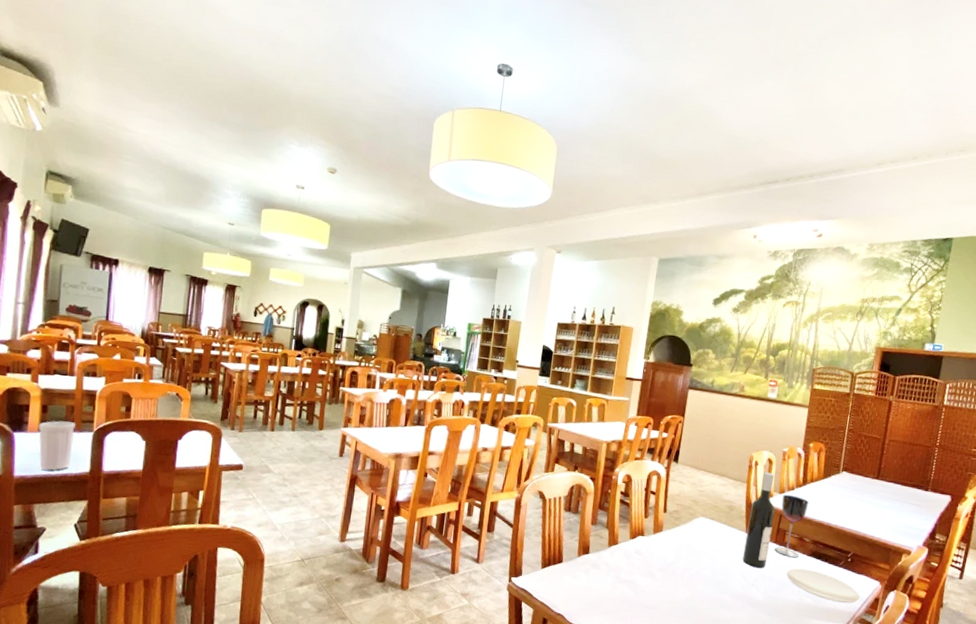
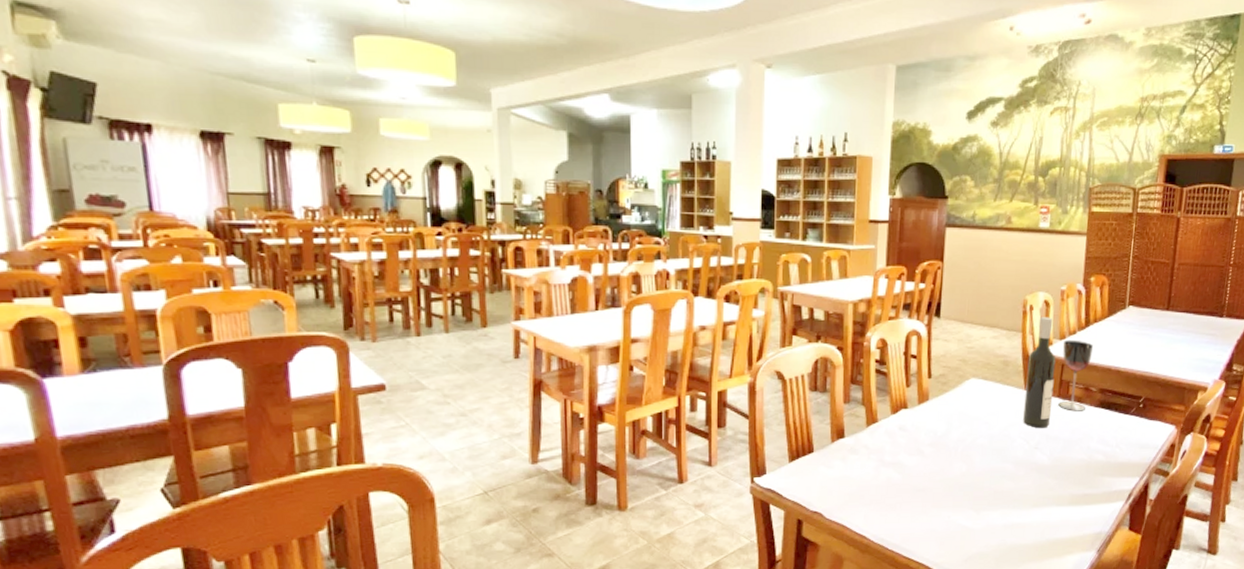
cup: present [38,420,75,471] -> none [78,355,138,424]
plate: present [786,568,860,604] -> none [1073,422,1155,455]

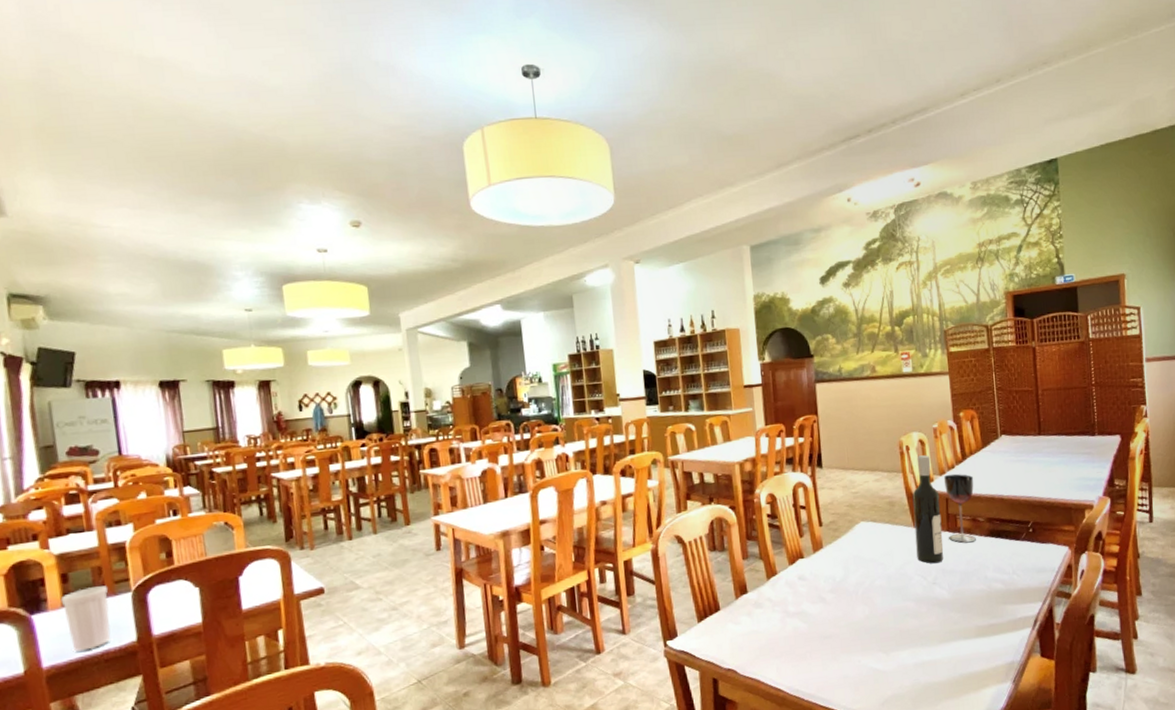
cup: none [78,355,138,424] -> present [60,585,111,652]

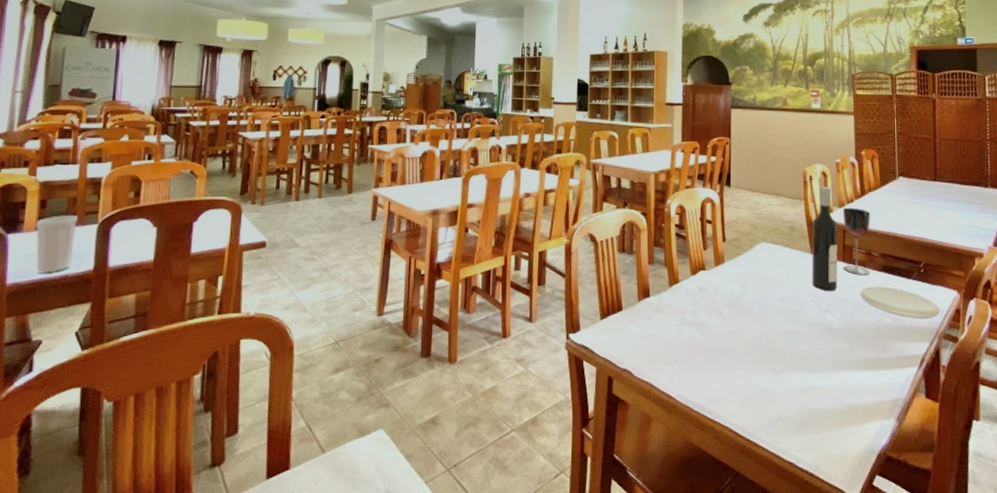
plate: none [968,551,1052,580] -> present [860,286,941,319]

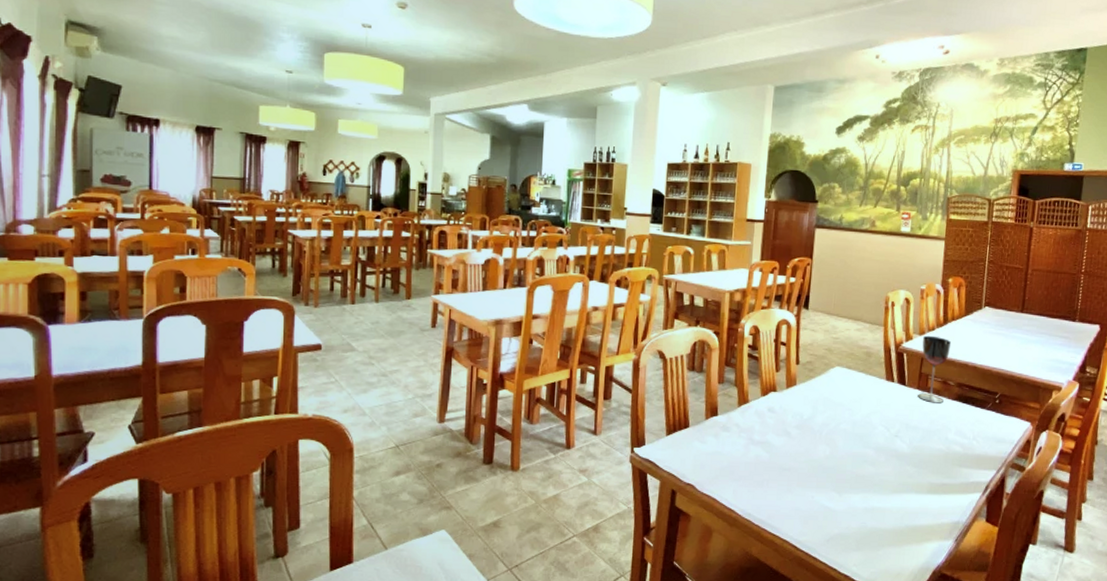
cup: present [35,215,78,273] -> none [77,308,121,366]
bottle: present [812,187,838,291] -> none [884,313,916,418]
plate: present [860,286,941,319] -> none [932,414,1011,448]

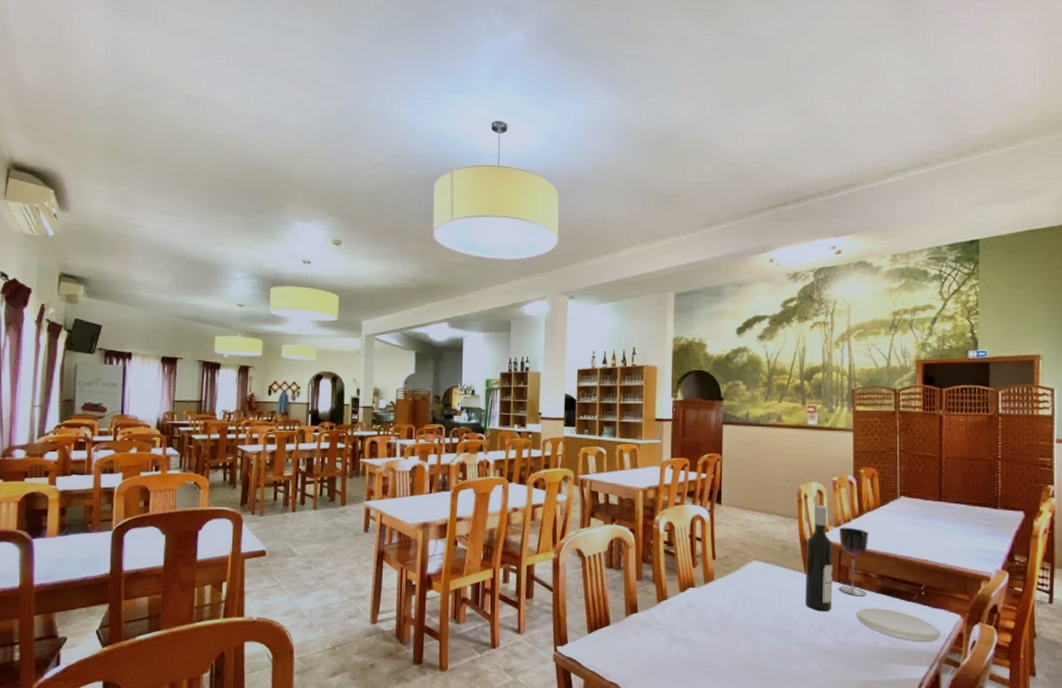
bottle: none [884,313,916,418] -> present [805,505,833,612]
plate: none [932,414,1011,448] -> present [856,608,942,643]

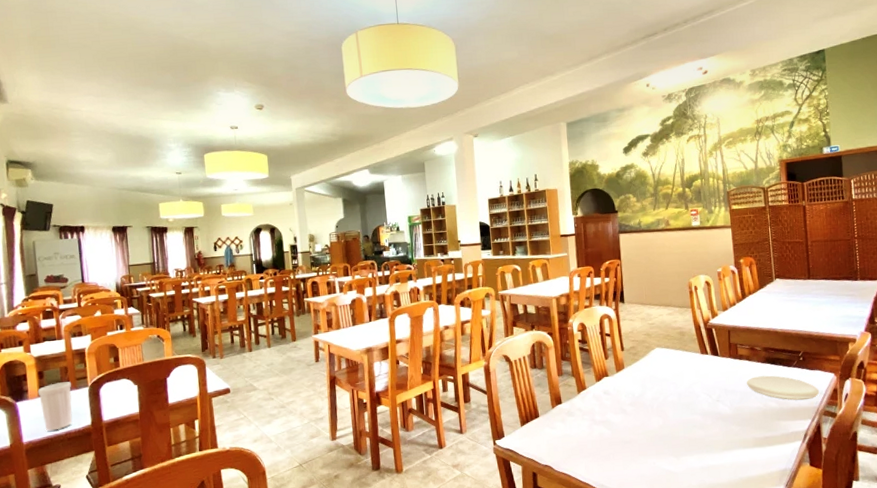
cup: none [57,522,94,575] -> present [37,381,73,431]
bottle: present [805,505,833,612] -> none [699,294,726,384]
wineglass: present [839,527,869,597] -> none [727,310,754,368]

